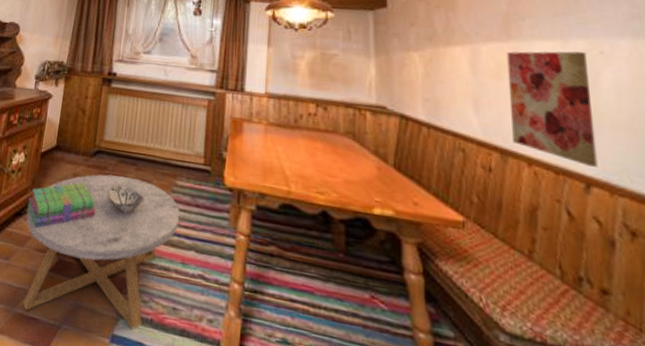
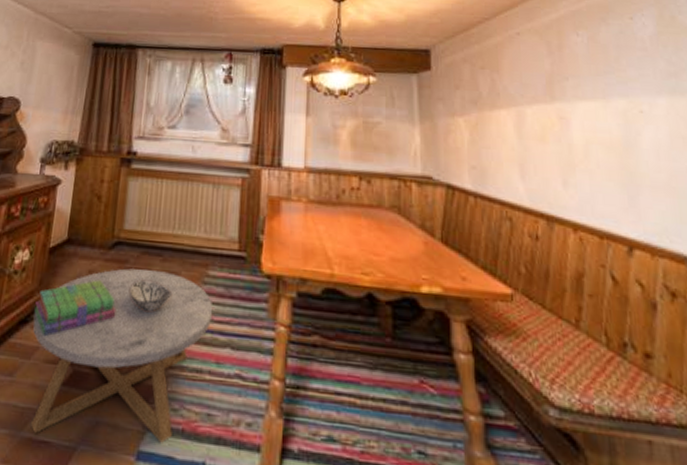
wall art: present [506,51,598,167] -> none [551,111,640,229]

